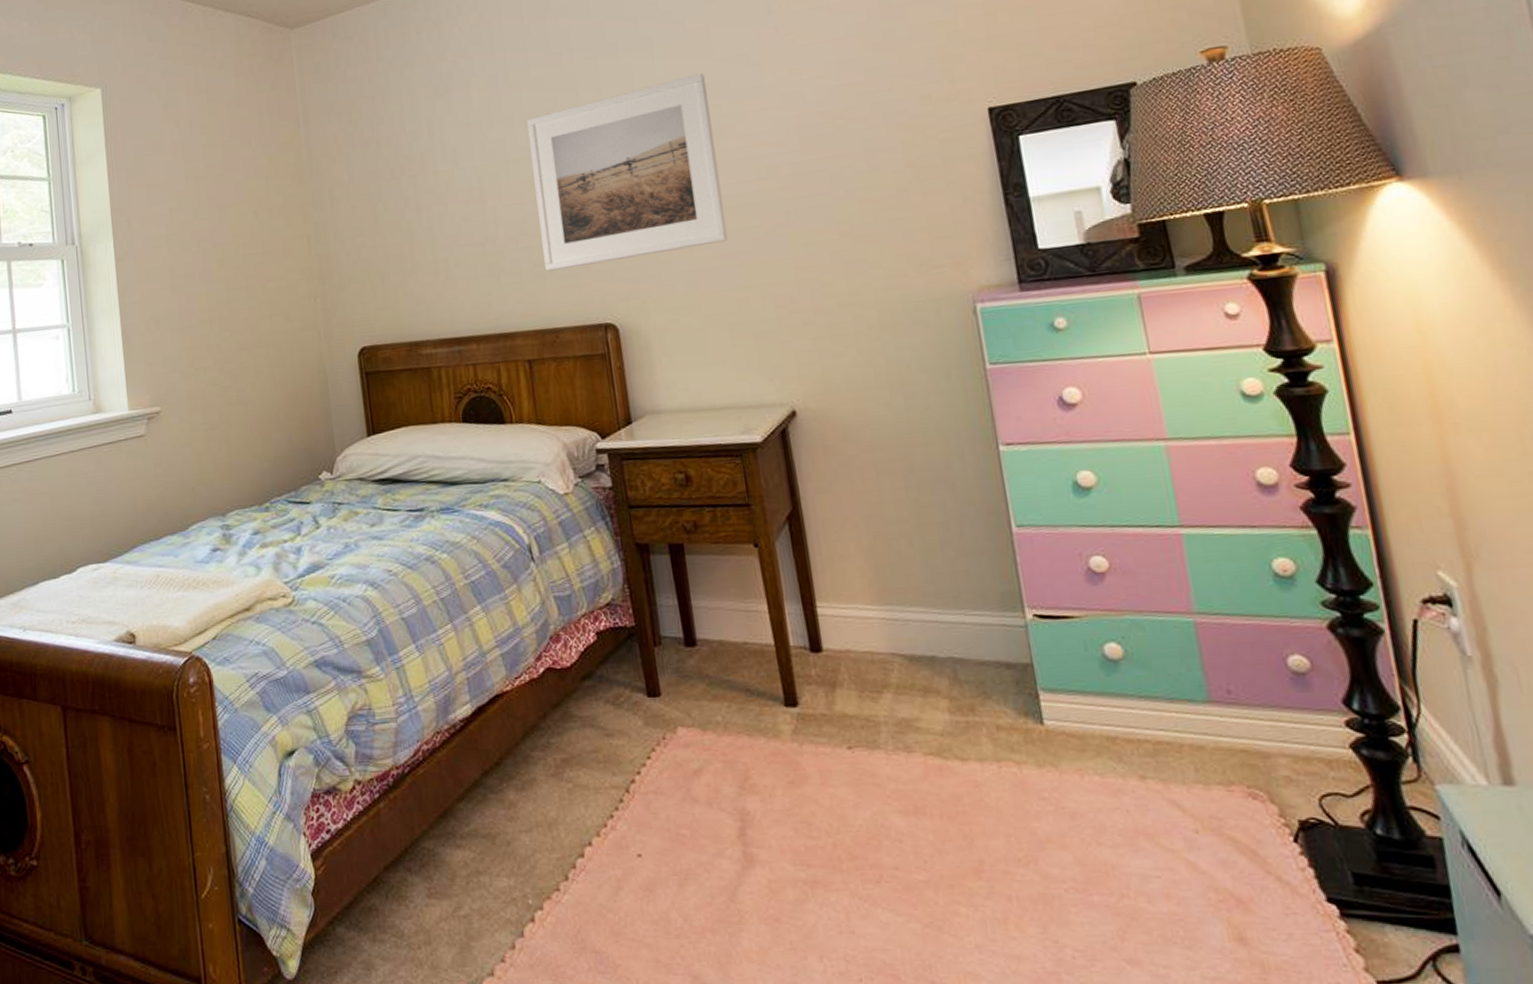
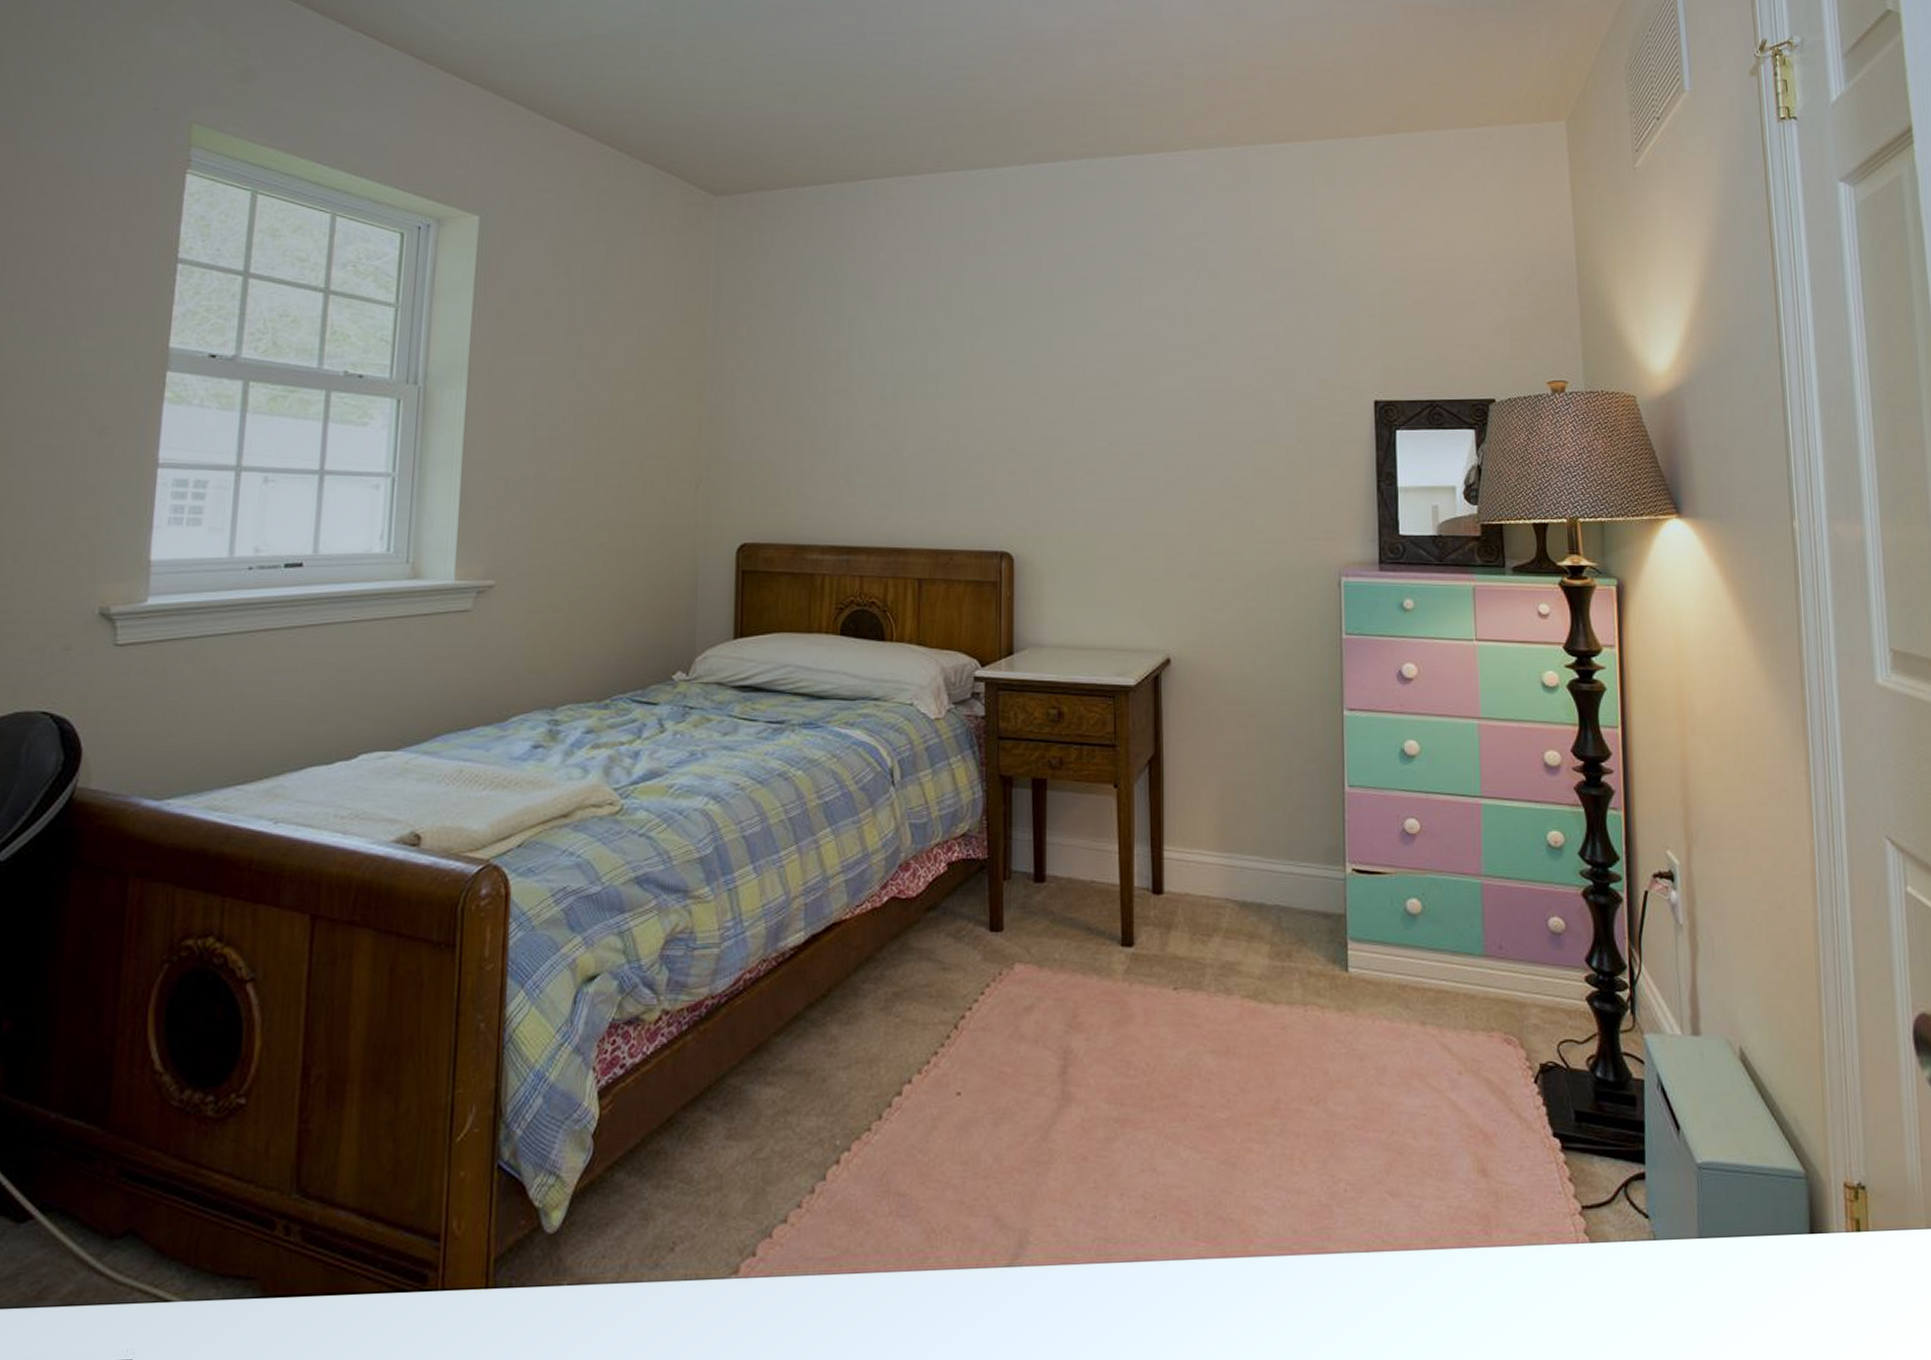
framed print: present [526,74,728,272] -> none [948,322,1131,492]

